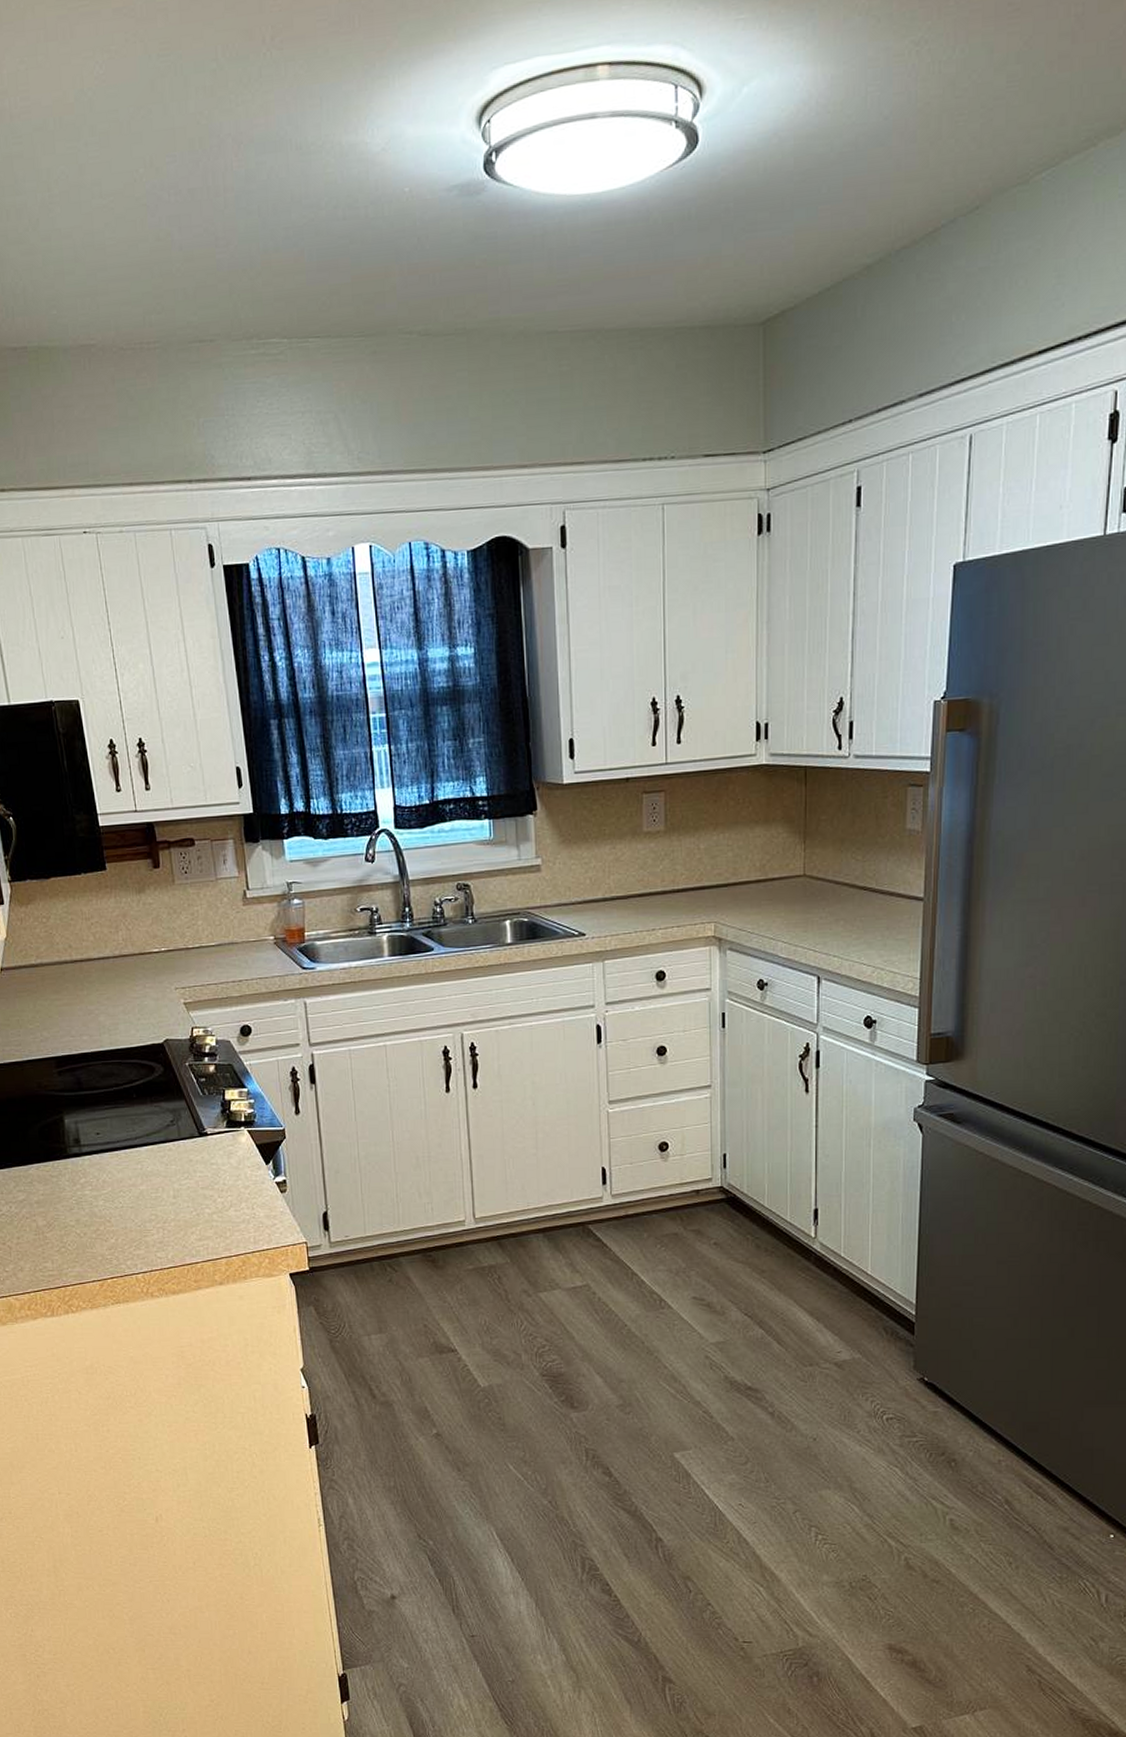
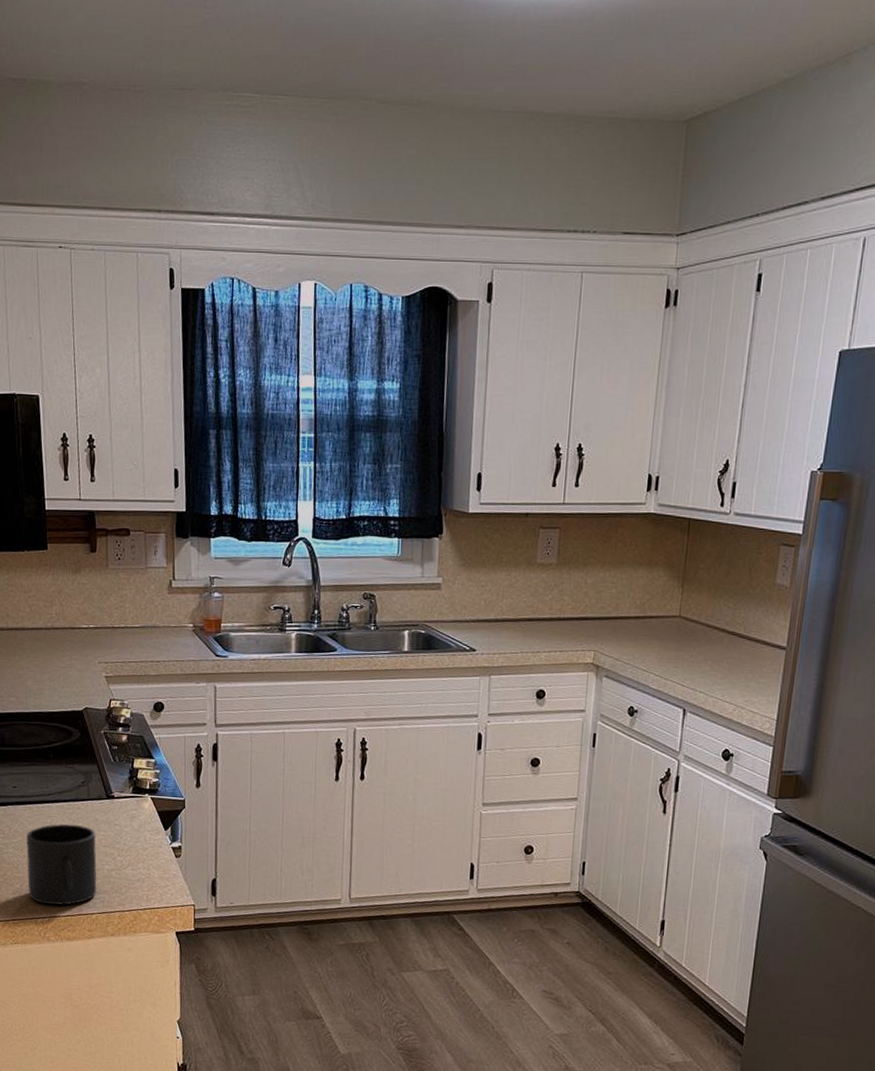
mug: none [117,1168,199,1257] -> present [26,824,97,906]

